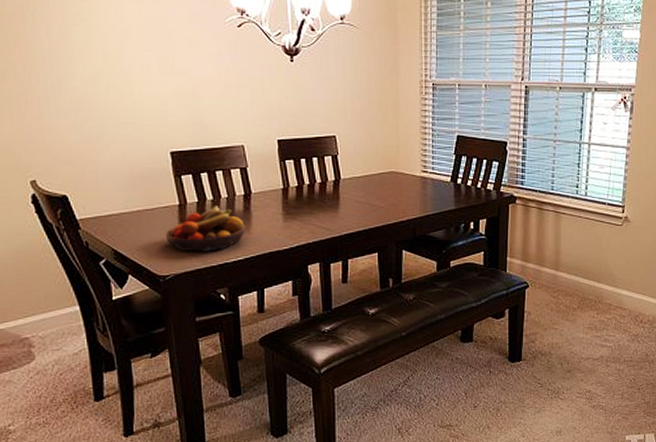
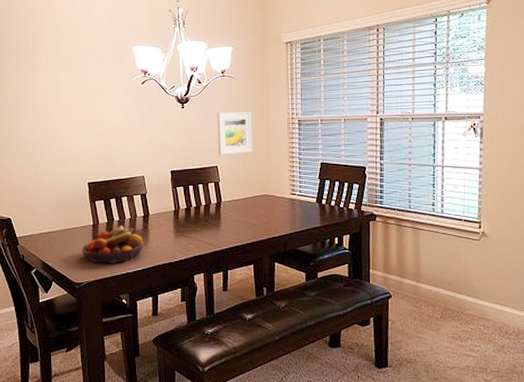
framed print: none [335,70,378,123] -> present [217,112,252,155]

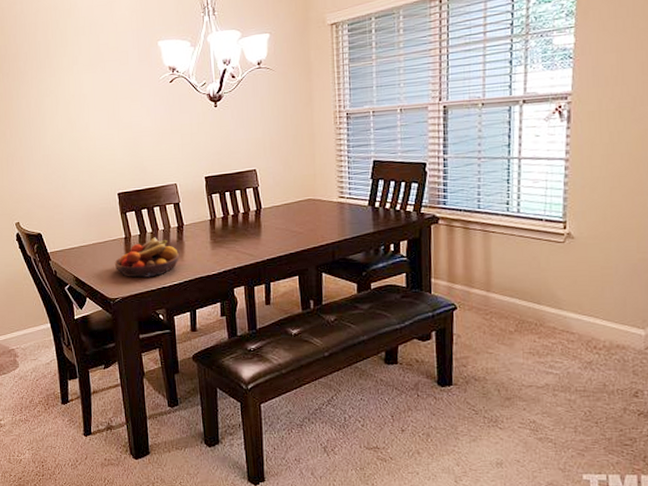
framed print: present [217,112,252,155] -> none [254,106,294,158]

